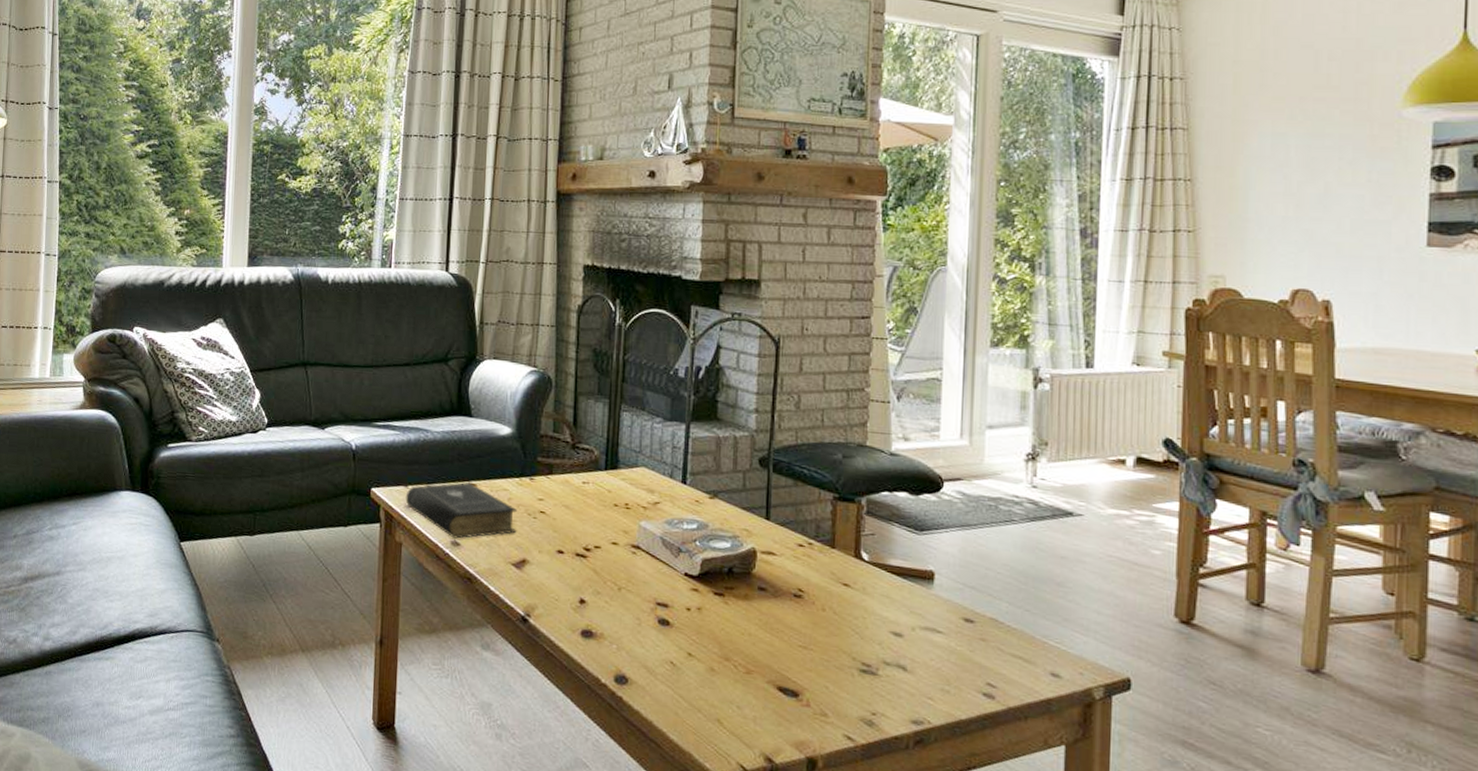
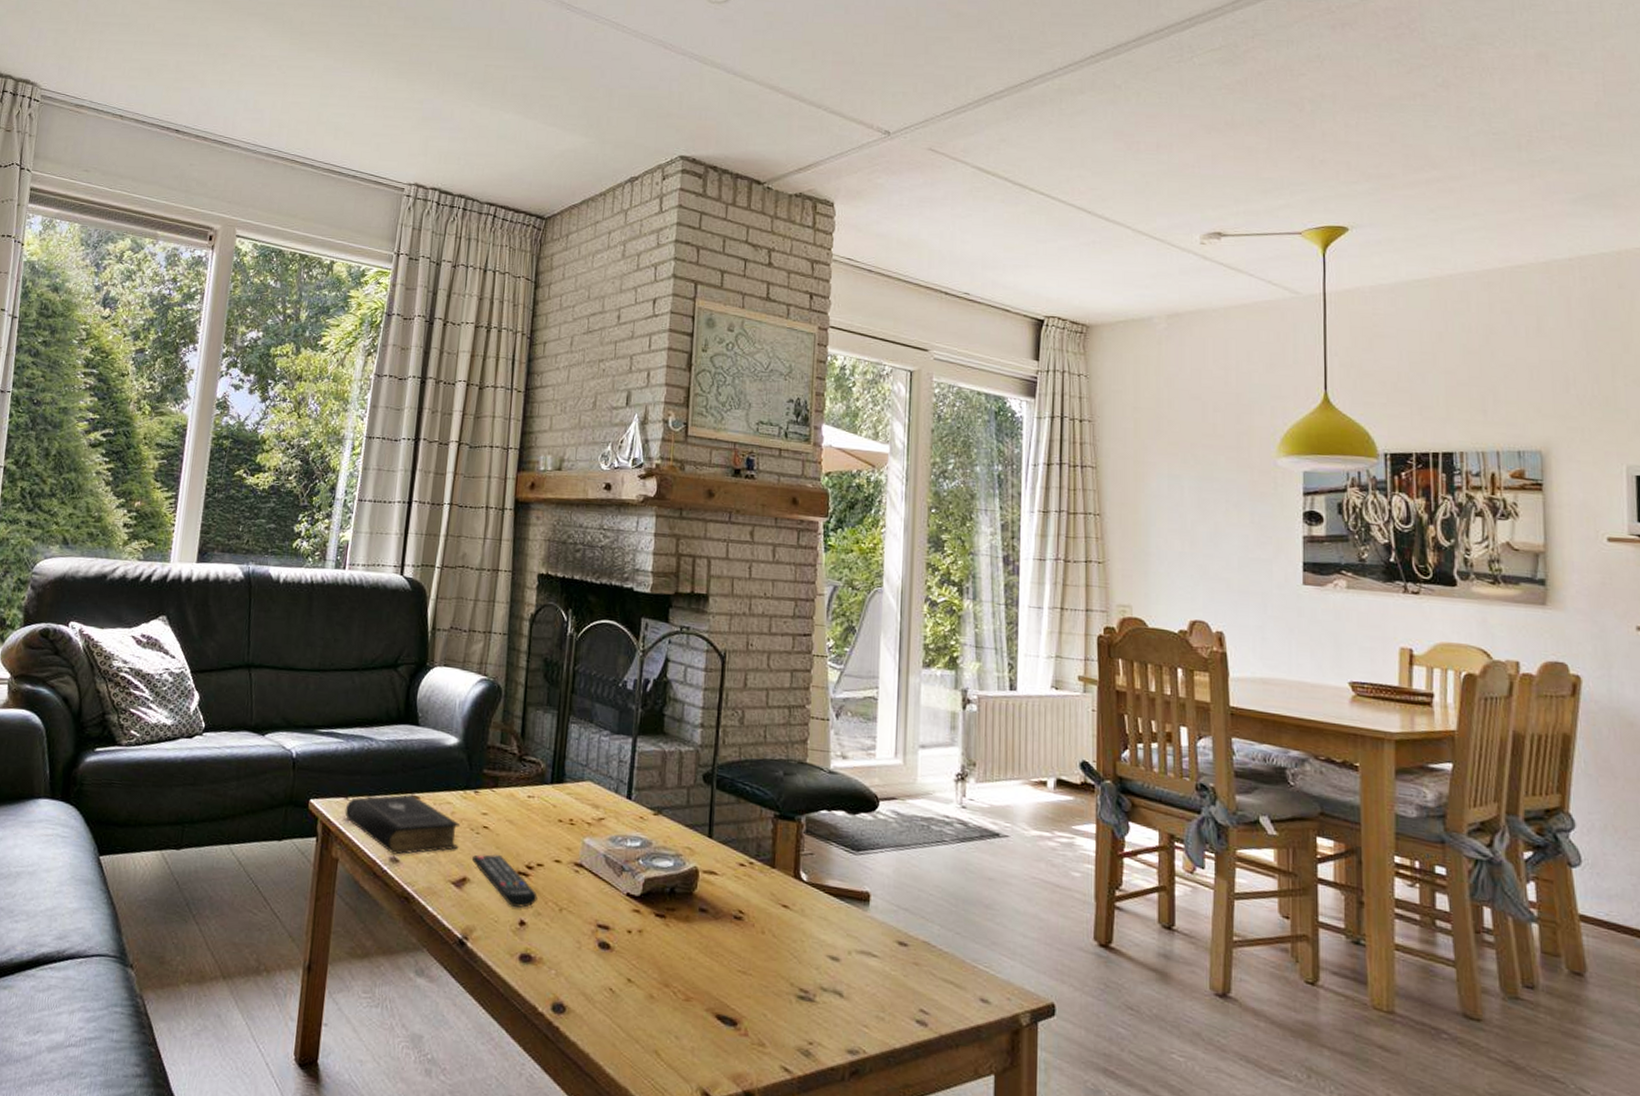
remote control: none [530,538,596,587] -> present [471,854,538,908]

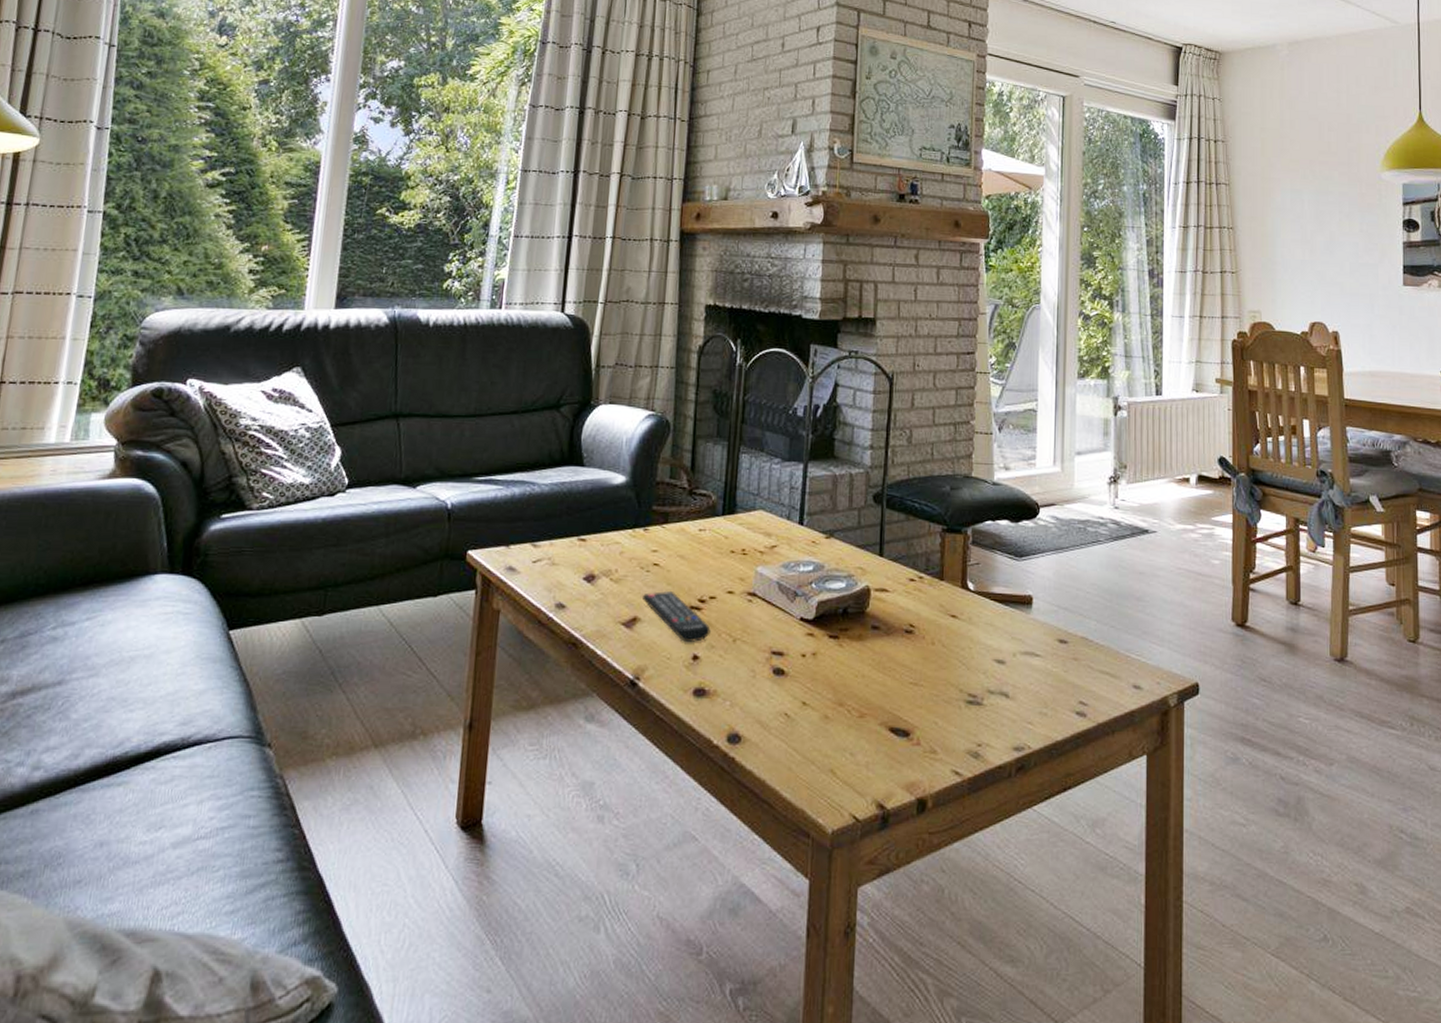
book: present [344,794,461,855] -> none [506,537,630,600]

